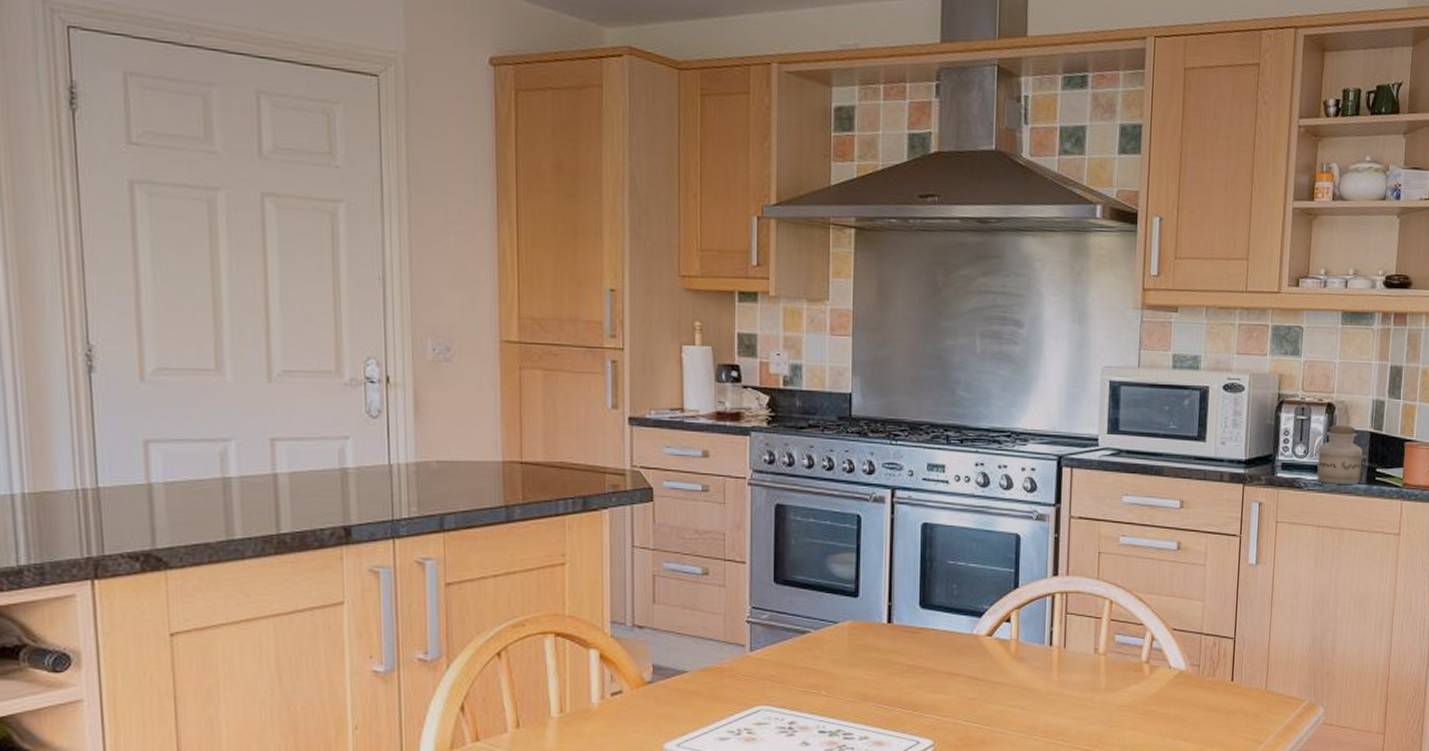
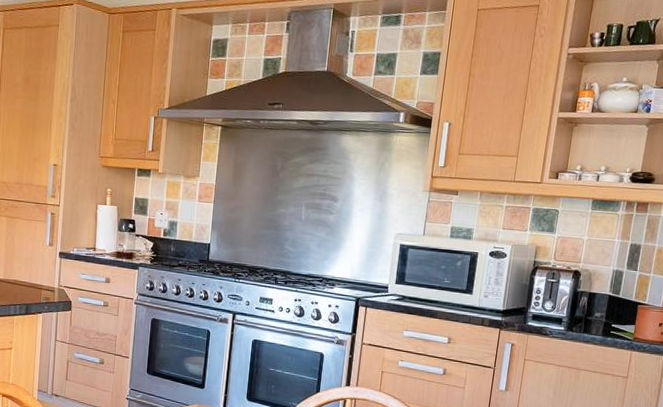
jar: present [1317,425,1363,486] -> none [561,288,602,336]

